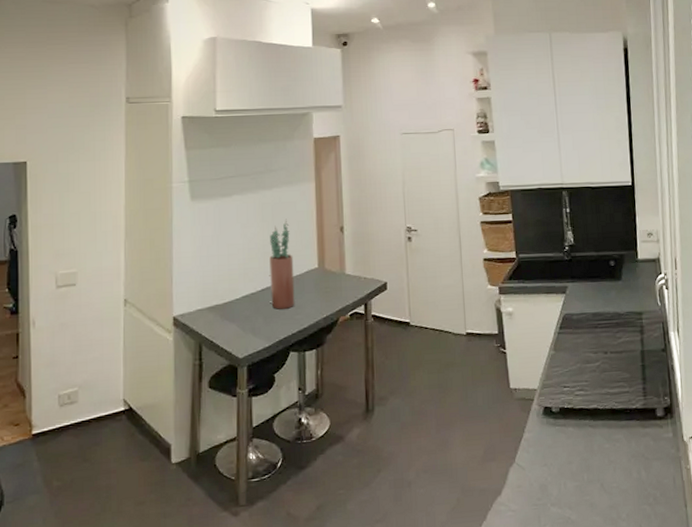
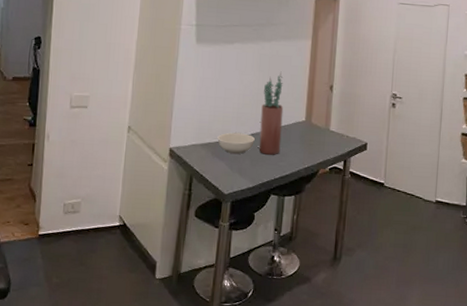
bowl: none [225,290,266,314] -> present [217,132,255,155]

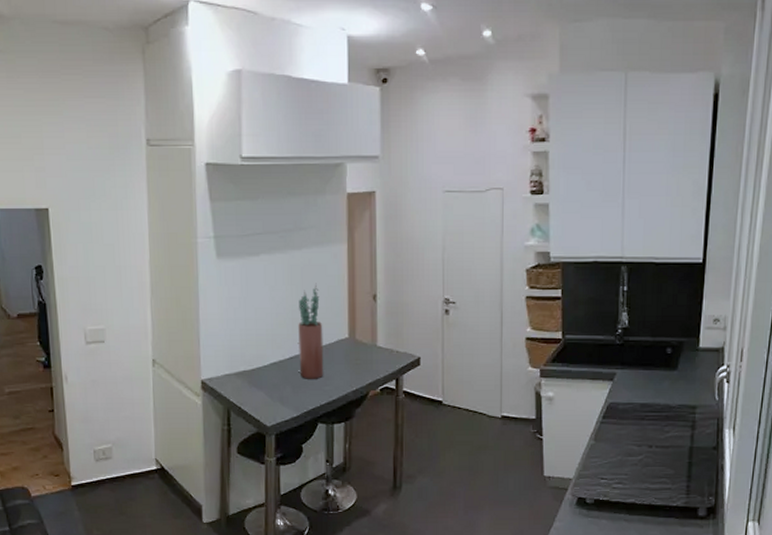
bowl: present [217,132,255,155] -> none [253,357,294,382]

